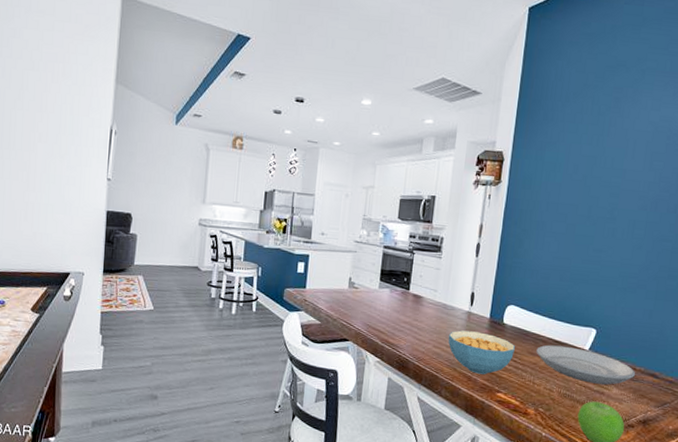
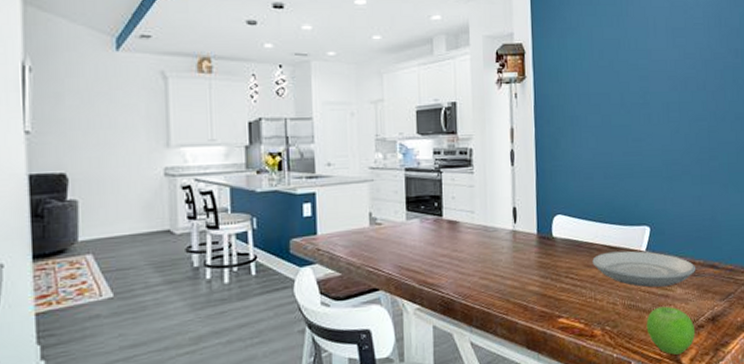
cereal bowl: present [448,330,515,375] -> none [494,252,569,301]

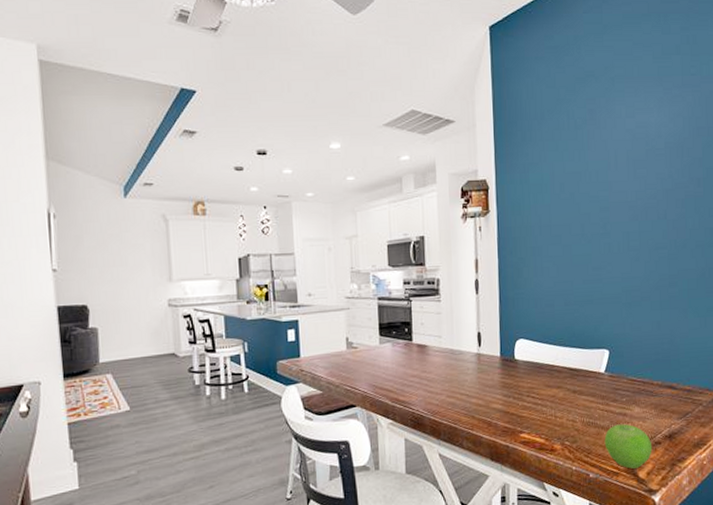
plate: present [592,250,696,288] -> none [553,372,654,407]

